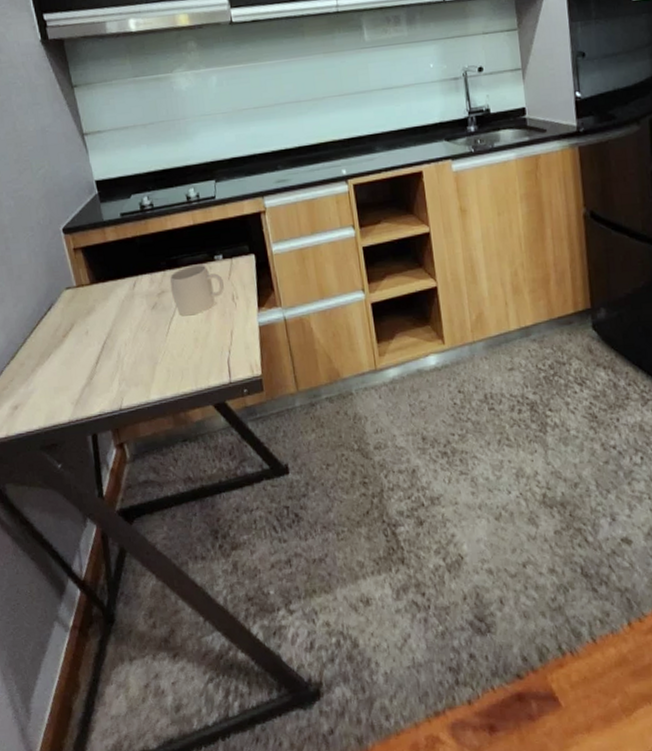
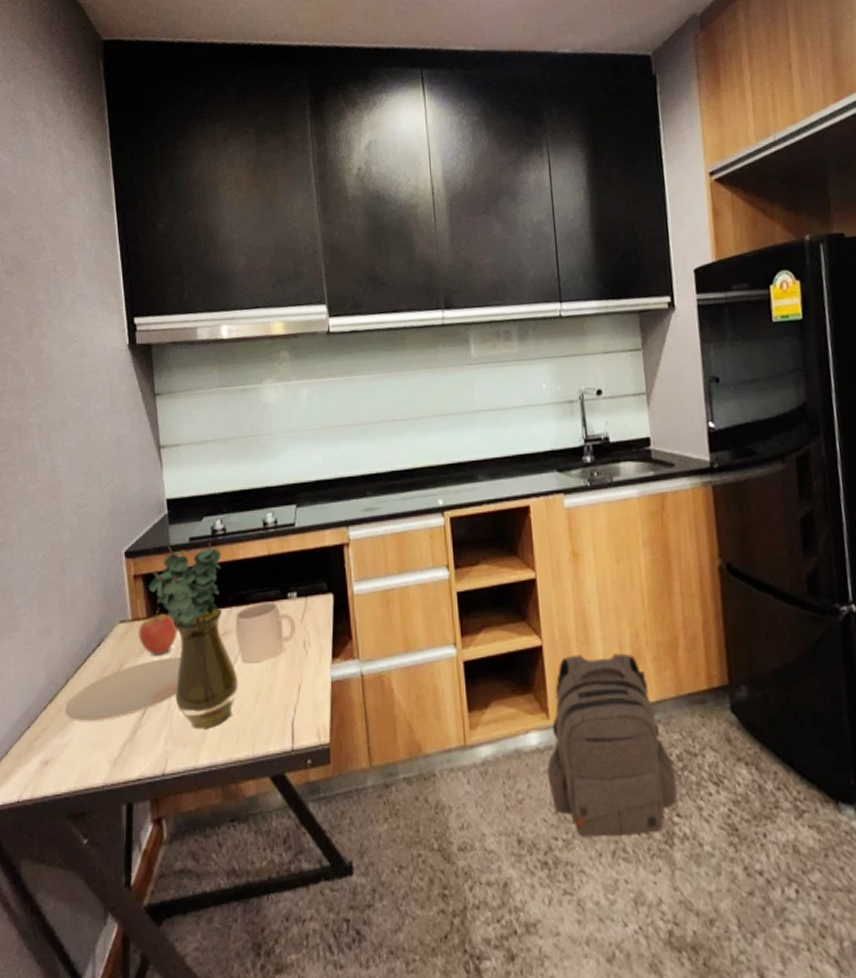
plate: none [26,314,125,373] -> present [65,656,180,723]
fruit: none [83,275,120,315] -> present [138,608,177,655]
vase: none [87,216,179,373] -> present [148,542,239,730]
backpack: none [443,288,549,432] -> present [546,653,677,837]

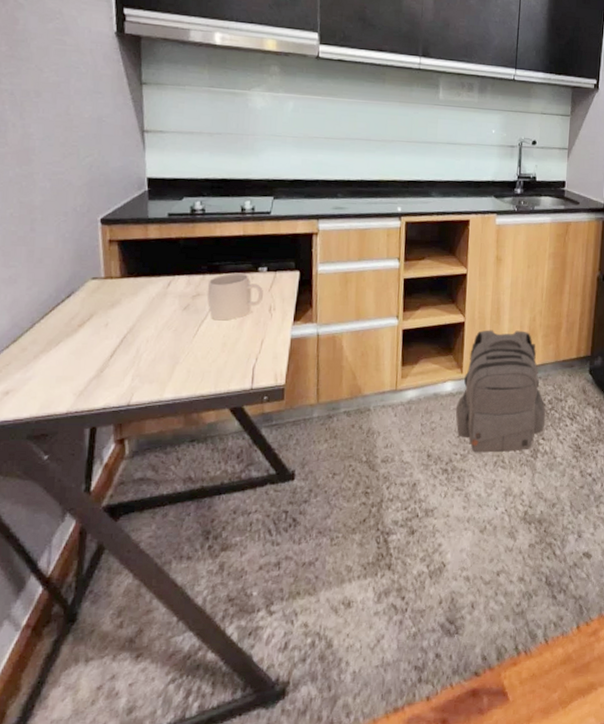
plate: present [65,656,180,723] -> none [29,311,152,361]
fruit: present [138,608,177,655] -> none [110,270,151,309]
vase: present [148,542,239,730] -> none [123,218,207,371]

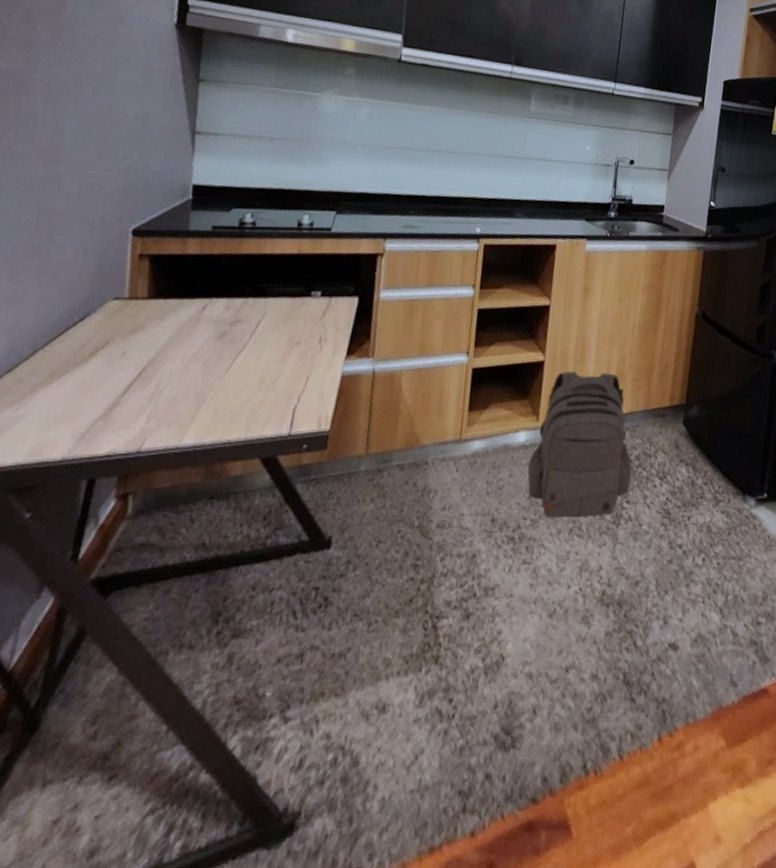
mug: present [207,273,263,321] -> none [247,296,315,353]

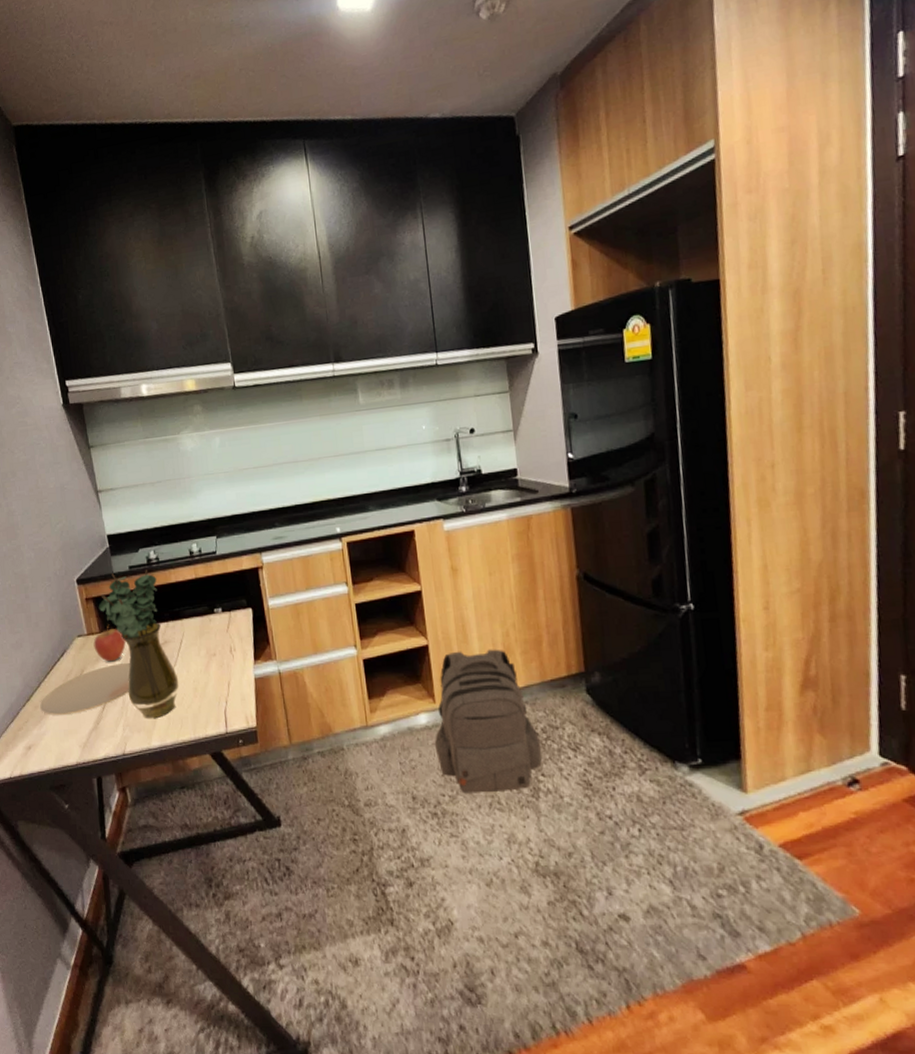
plate: none [25,338,180,396] -> present [40,662,130,716]
fruit: none [133,290,182,336] -> present [93,624,126,662]
vase: none [154,231,246,411] -> present [98,569,180,719]

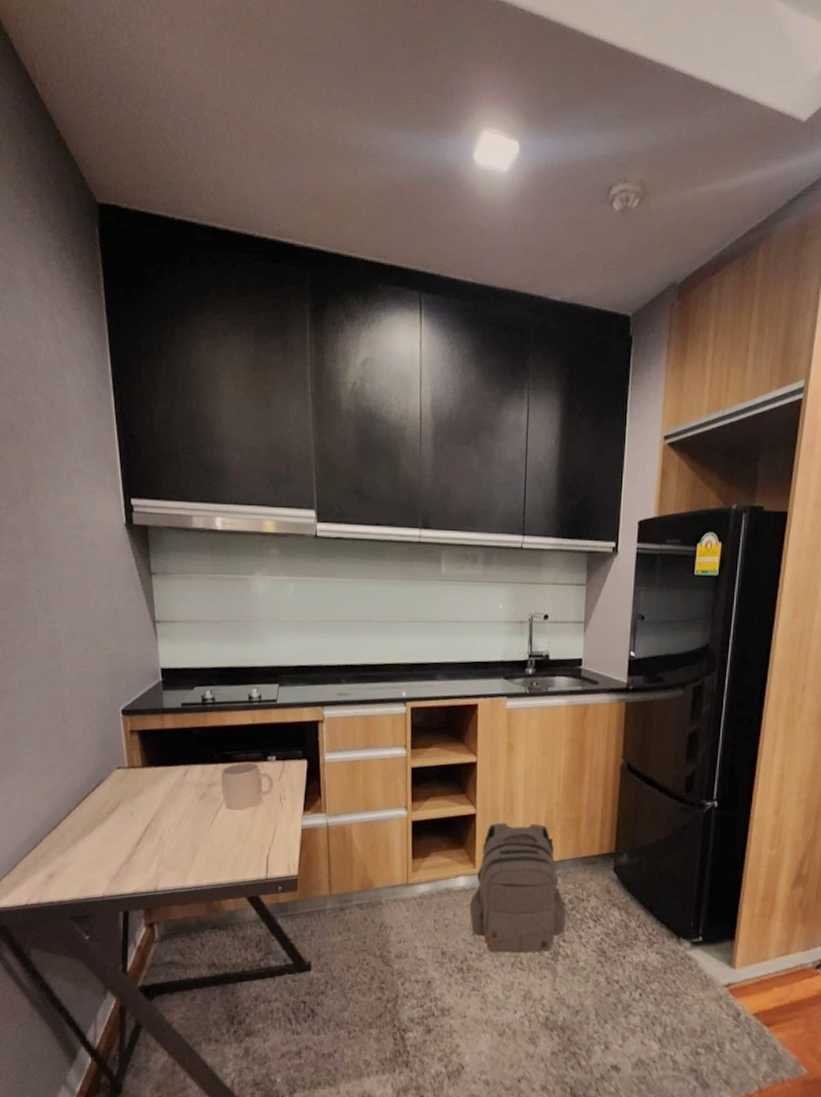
plate: present [40,662,130,716] -> none [68,799,172,847]
fruit: present [93,624,126,662] -> none [134,759,169,798]
vase: present [98,569,180,719] -> none [143,708,223,859]
mug: none [172,616,223,666] -> present [220,762,273,810]

